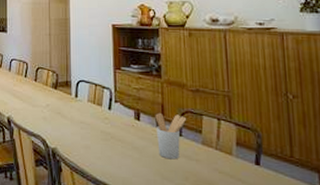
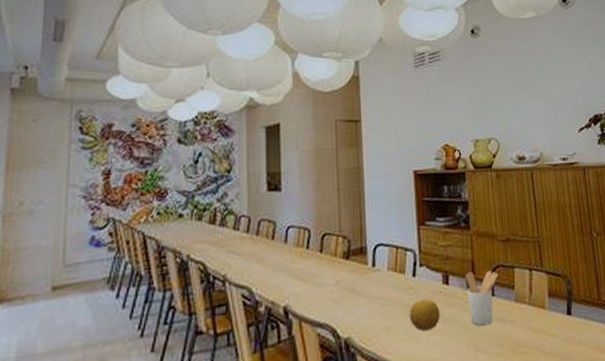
fruit: none [104,129,131,155] -> present [409,299,440,331]

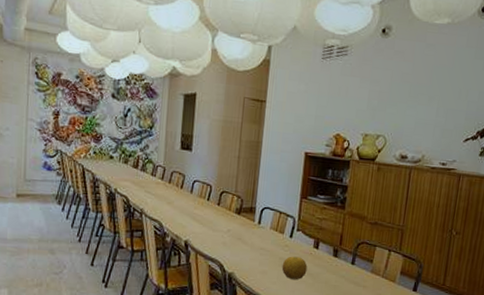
utensil holder: present [465,271,498,326] -> none [331,242,361,286]

